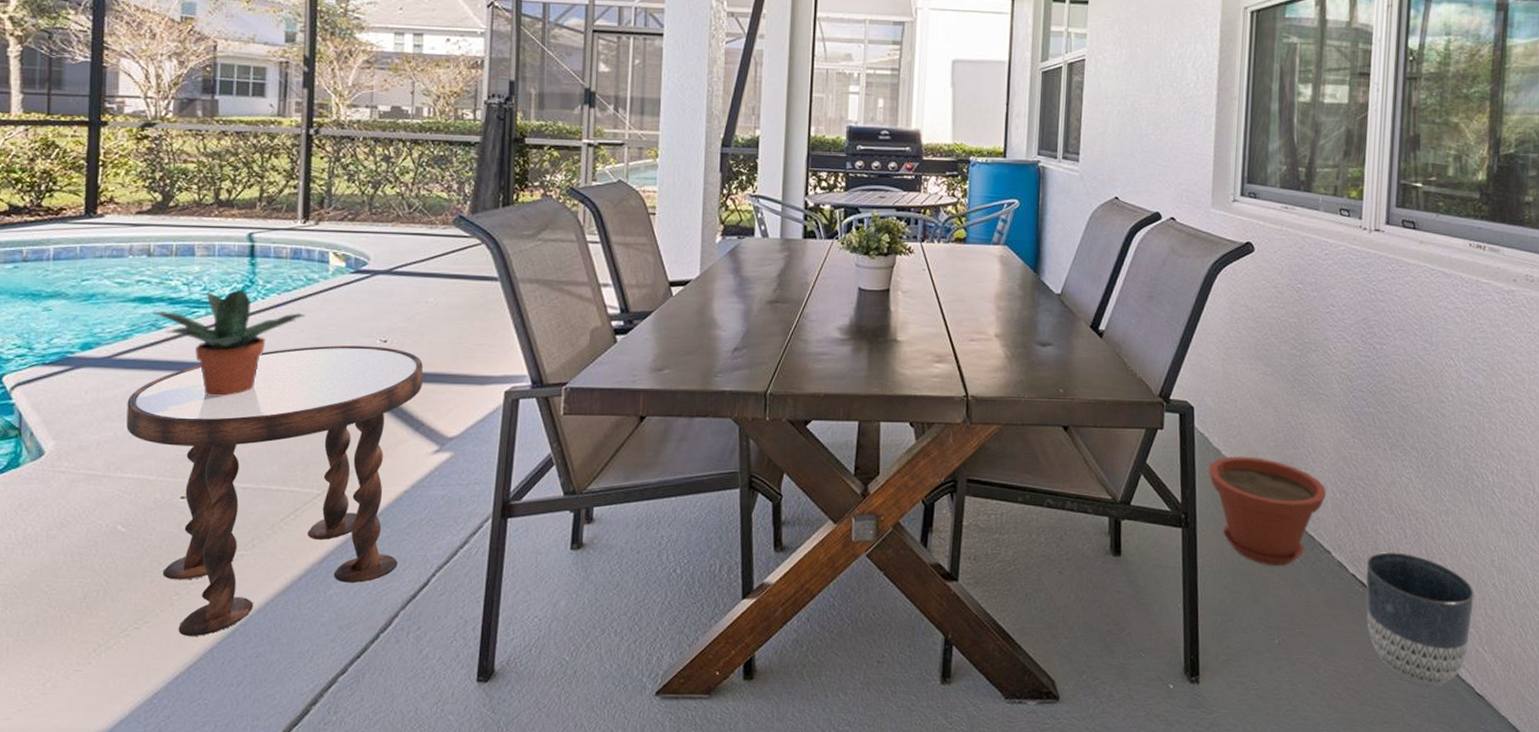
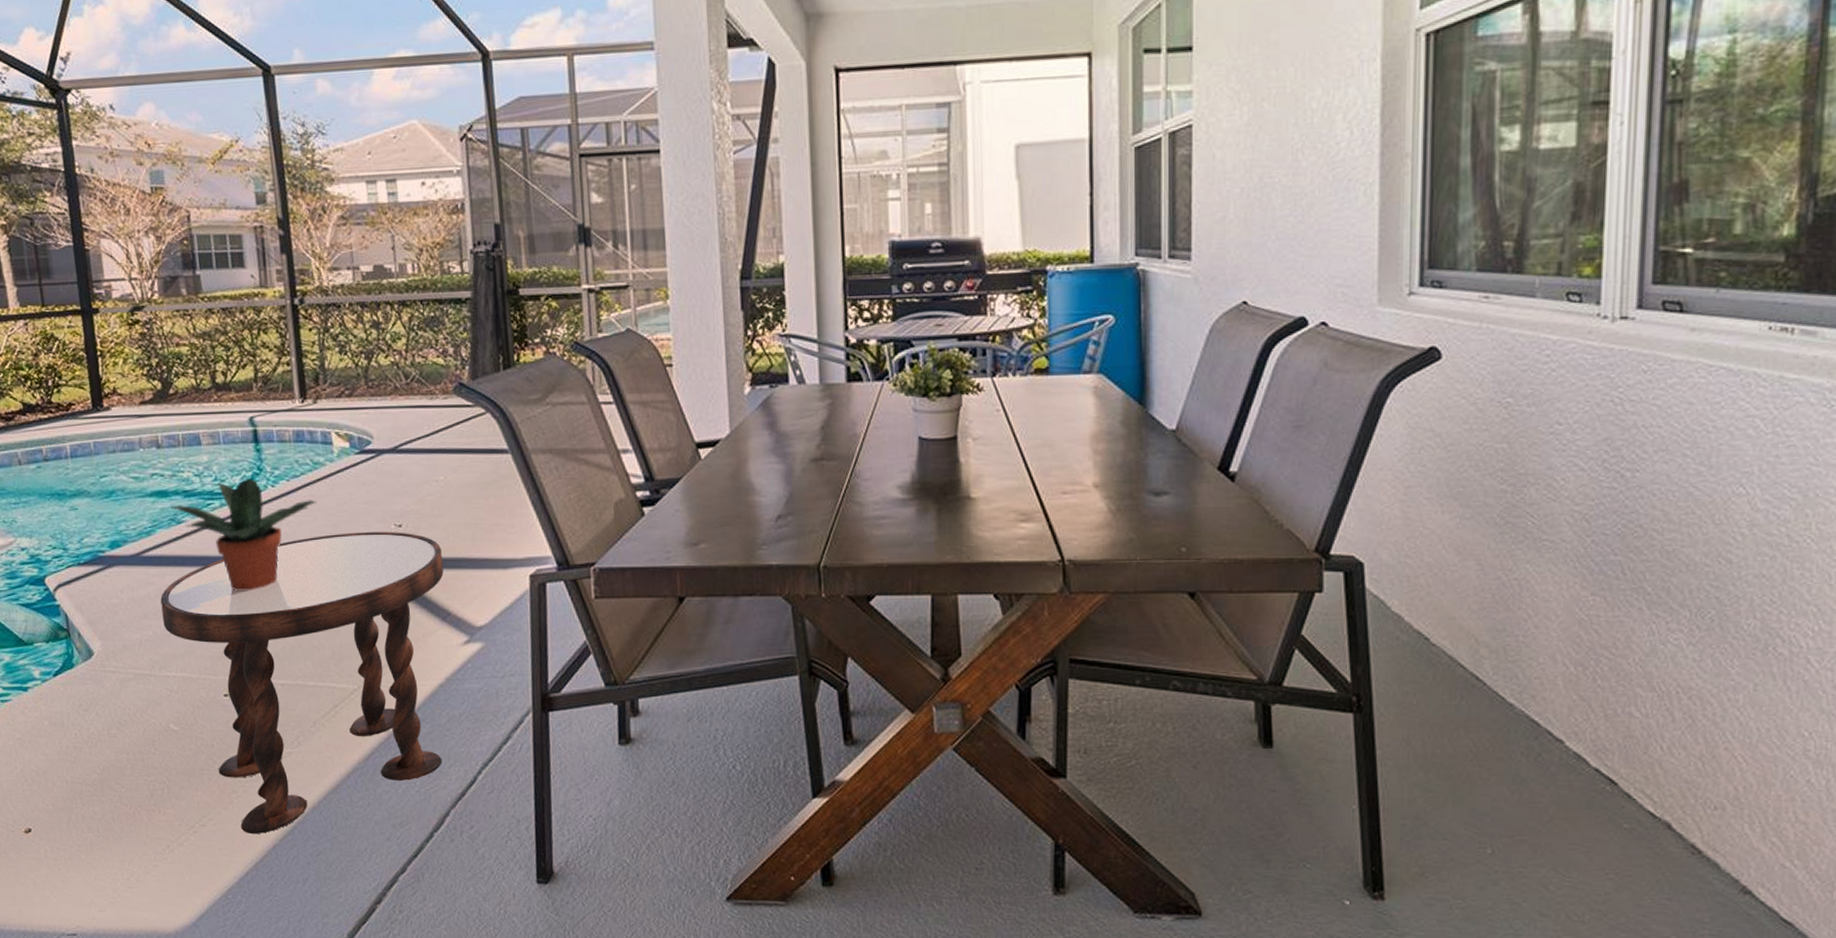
plant pot: present [1208,456,1327,566] -> none [1386,622,1556,759]
planter: present [1366,551,1474,685] -> none [1615,739,1778,908]

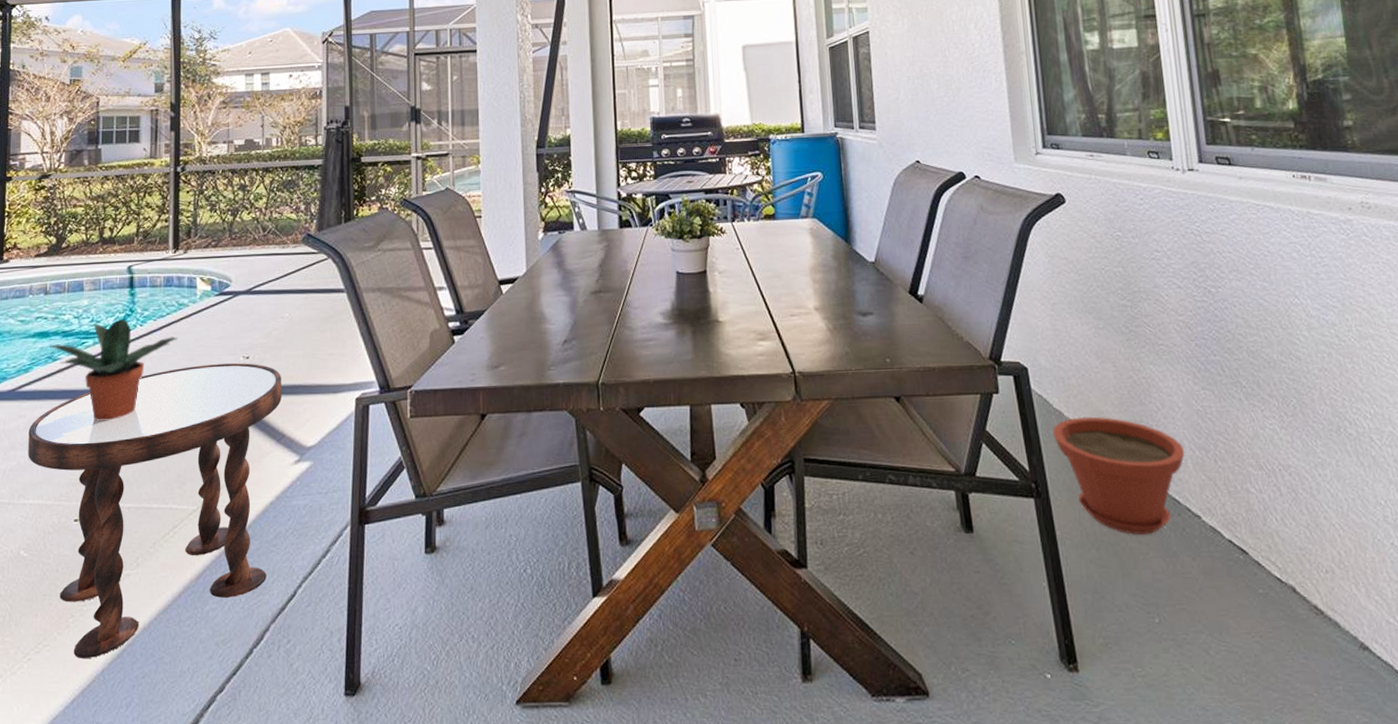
plant pot: none [1386,622,1556,759] -> present [1052,416,1185,535]

